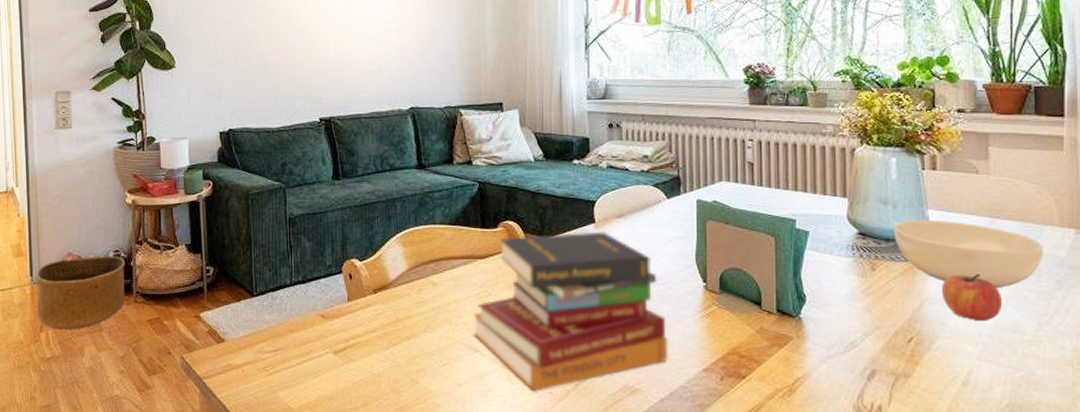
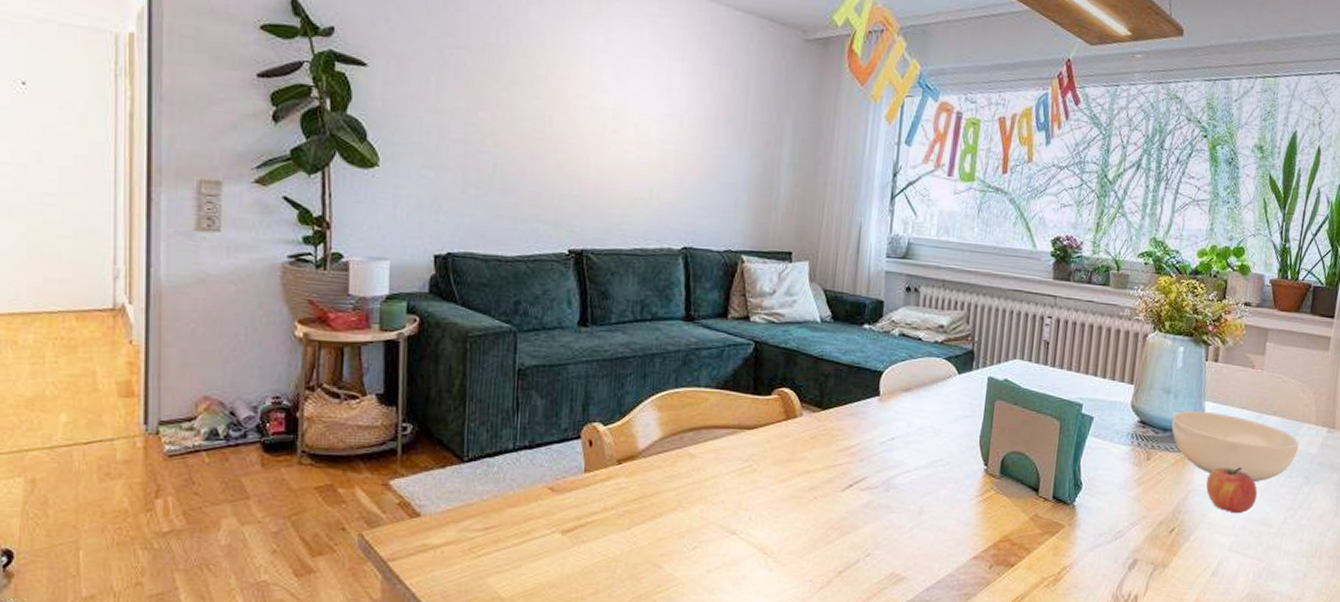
basket: present [36,256,125,330] -> none [153,402,288,497]
books: present [472,231,668,391] -> none [731,405,942,578]

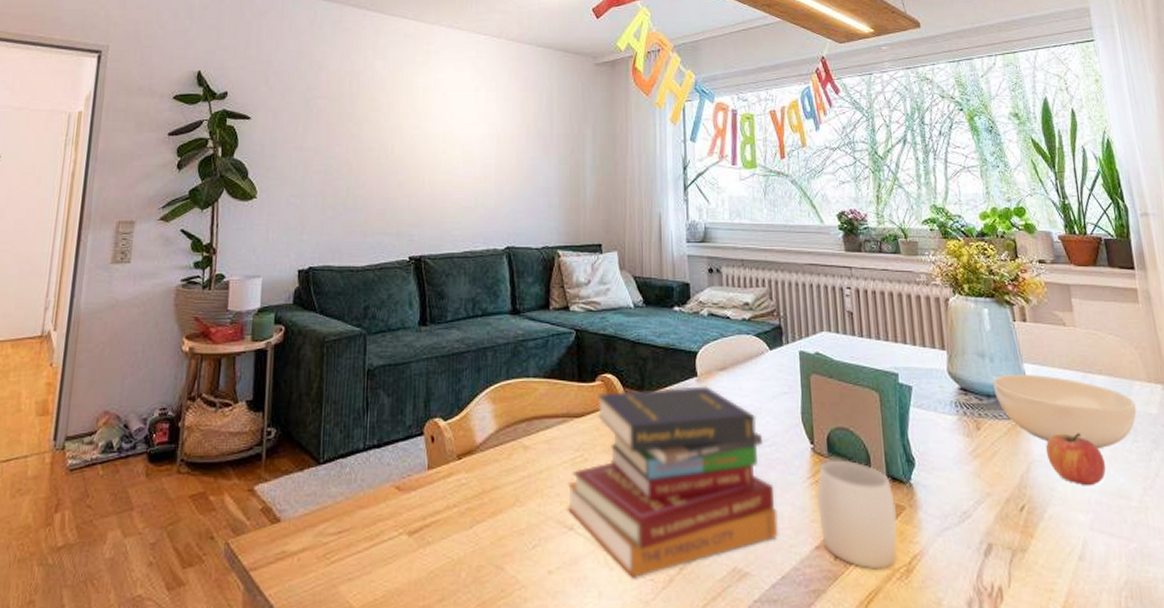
books: none [731,405,942,578] -> present [567,386,778,577]
mug: none [980,480,1057,578] -> present [816,460,898,569]

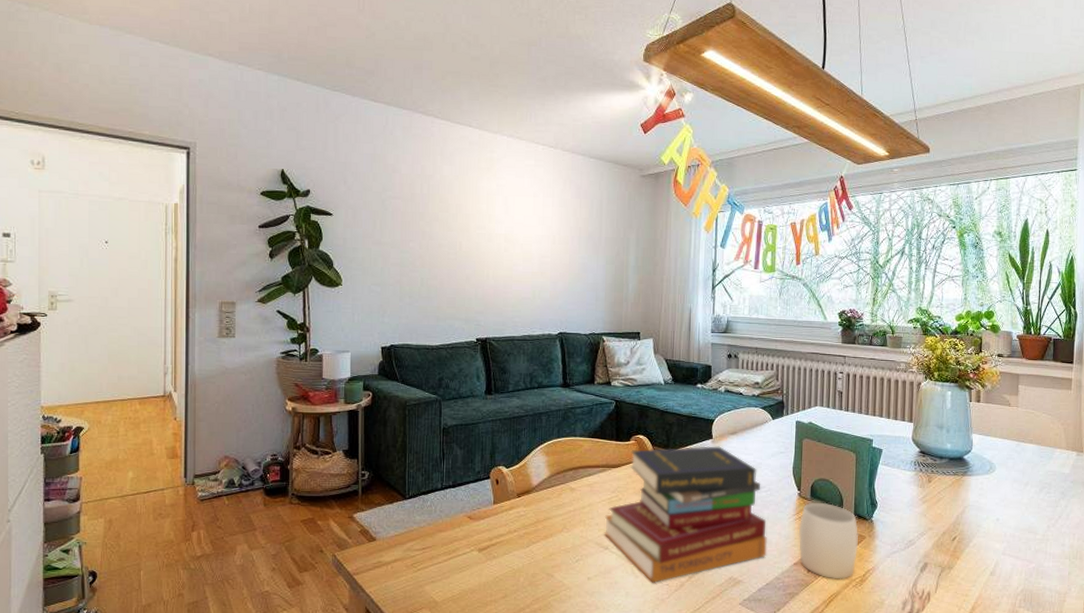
bowl: present [992,374,1137,448] -> none [945,441,1054,497]
apple: present [1045,433,1106,486] -> none [978,486,1023,524]

